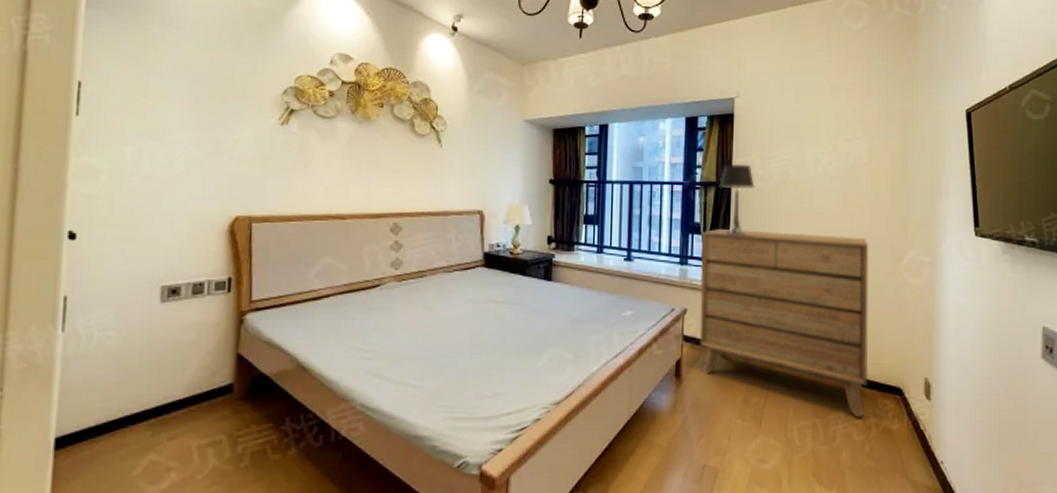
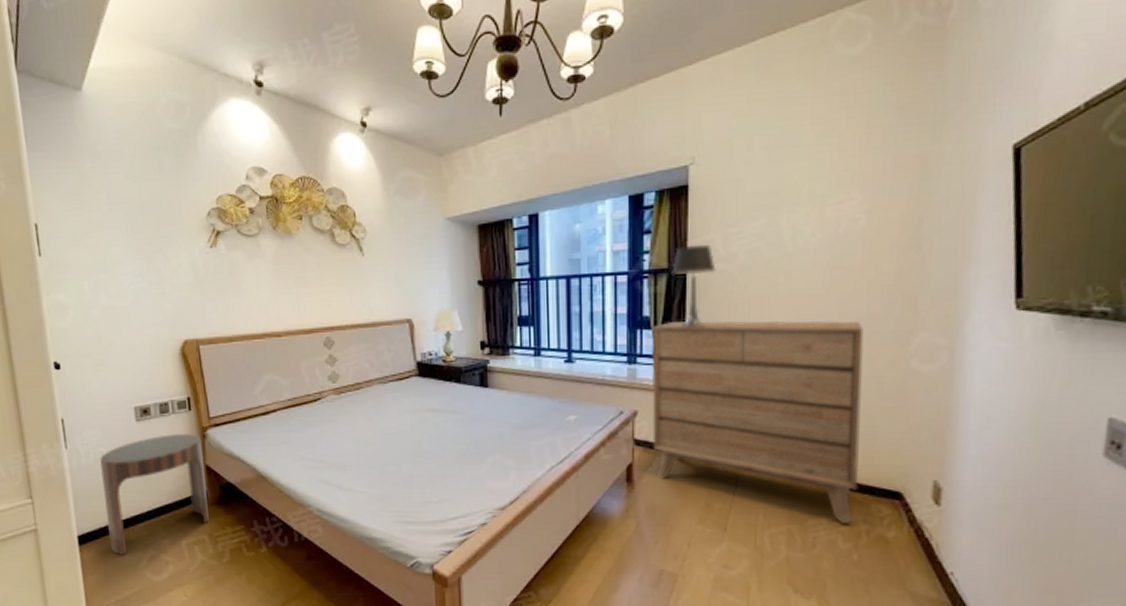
side table: none [98,318,237,461] -> present [100,434,209,555]

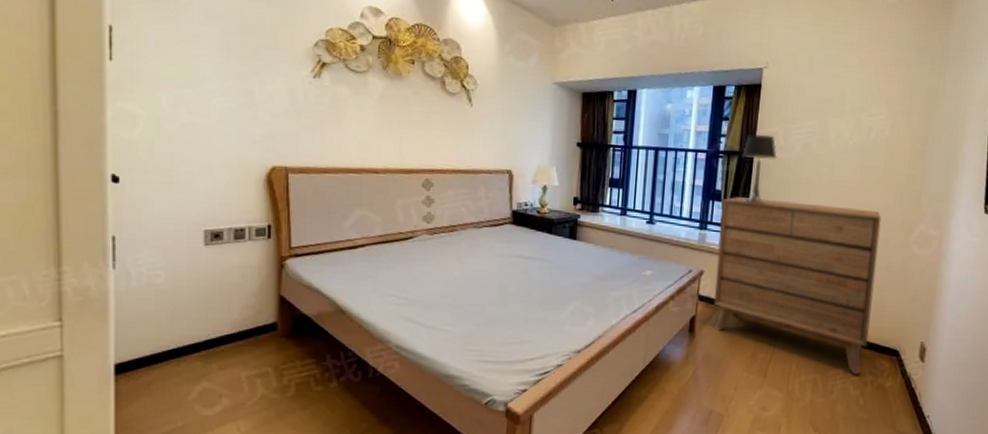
side table: present [100,434,209,555] -> none [155,261,279,386]

